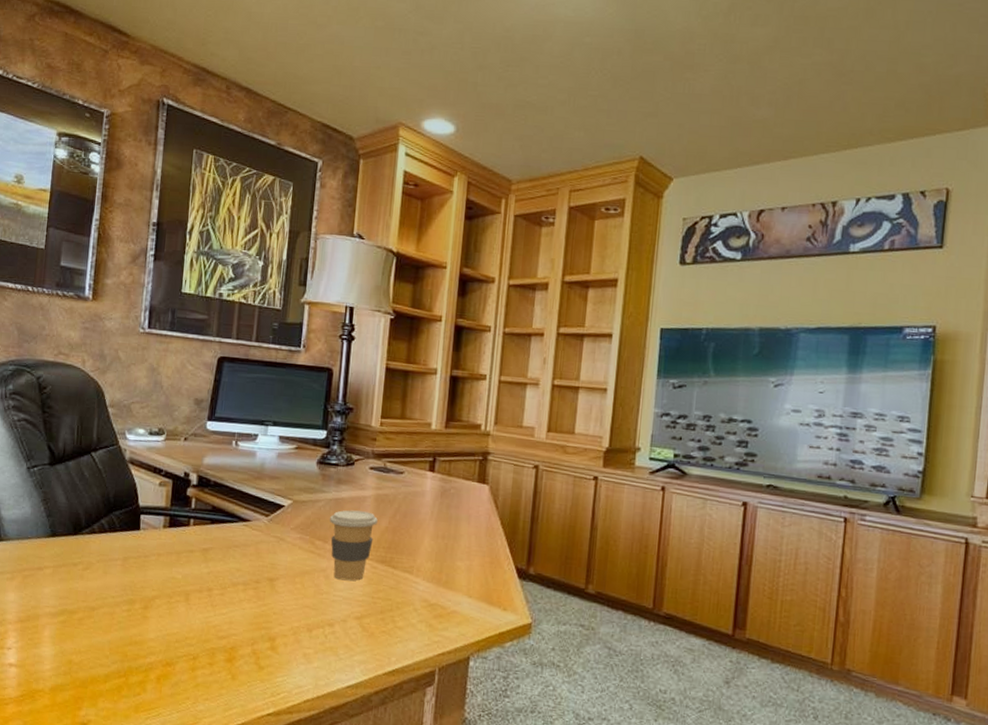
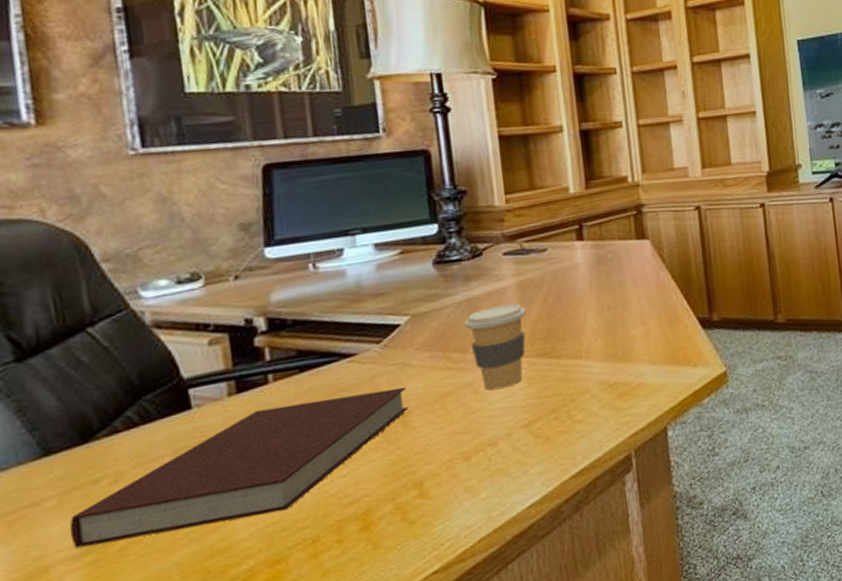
notebook: none [54,544,278,627] -> present [69,386,408,548]

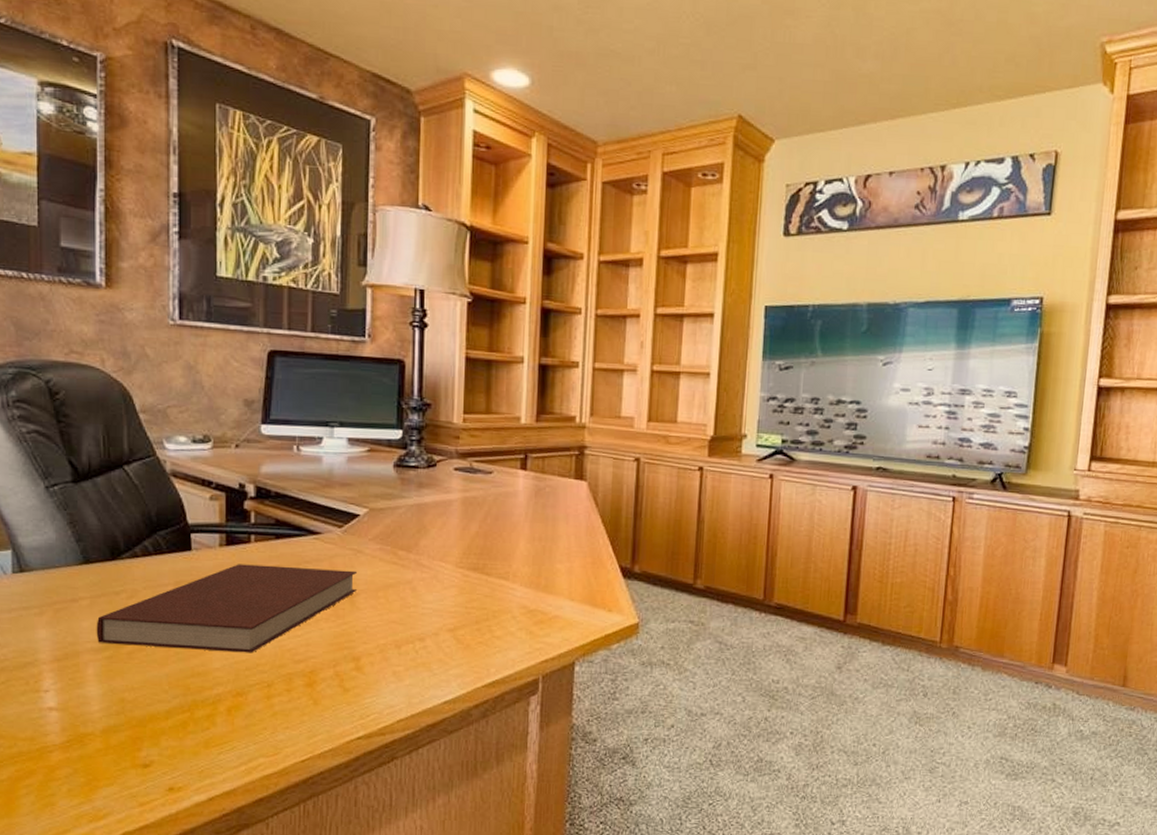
coffee cup: present [464,303,527,391] -> none [413,515,467,592]

